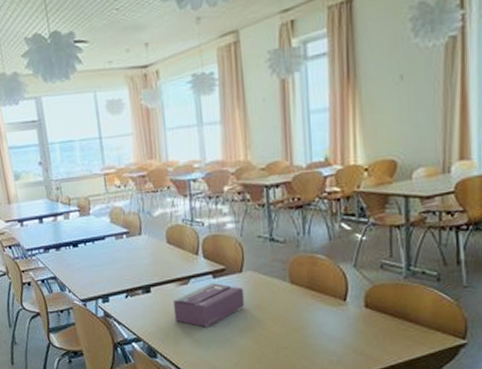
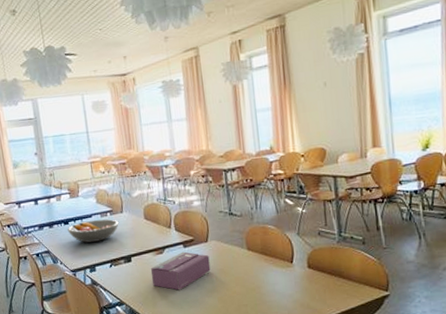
fruit bowl: none [76,241,137,269] -> present [67,219,119,243]

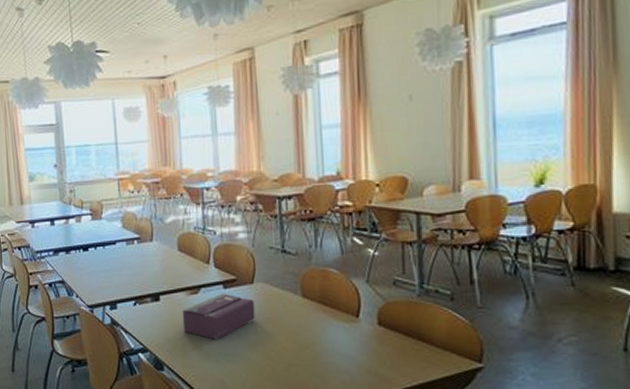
fruit bowl: present [67,219,119,243] -> none [86,247,147,274]

